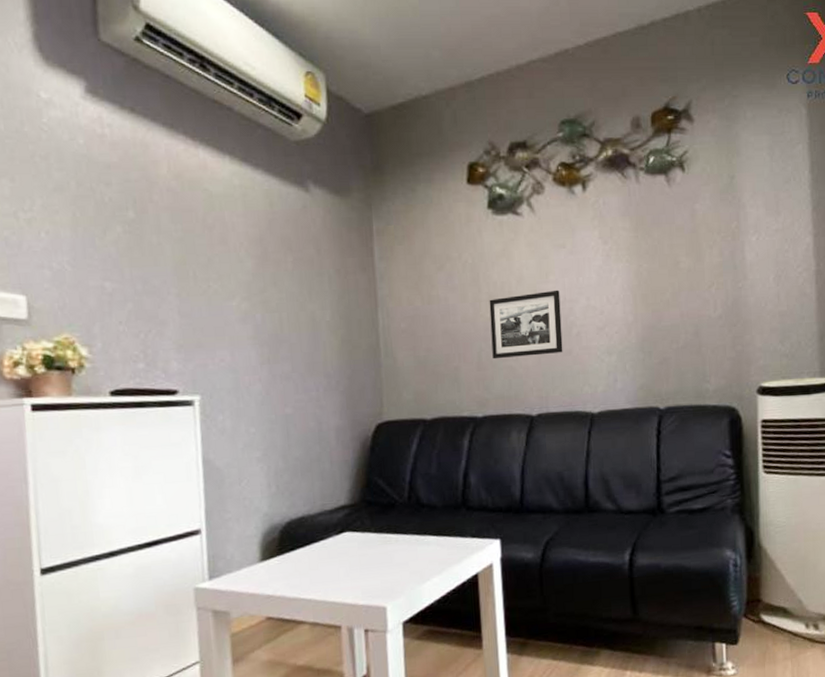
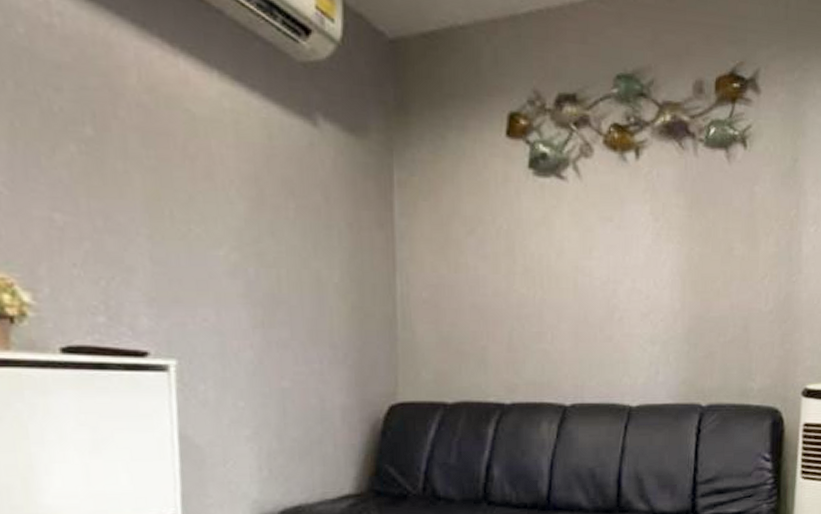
picture frame: present [489,289,563,359] -> none [524,268,603,341]

